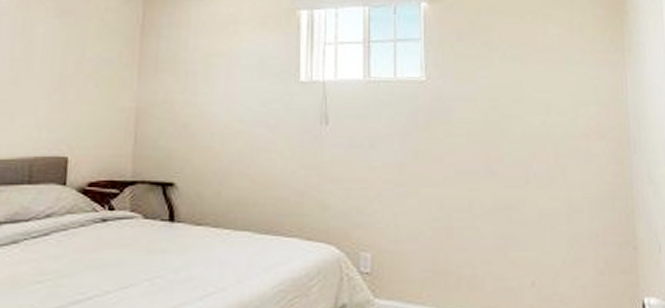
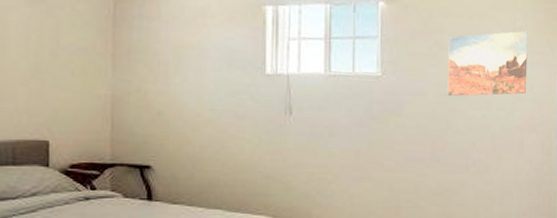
wall art: none [499,28,591,101] -> present [447,31,528,96]

